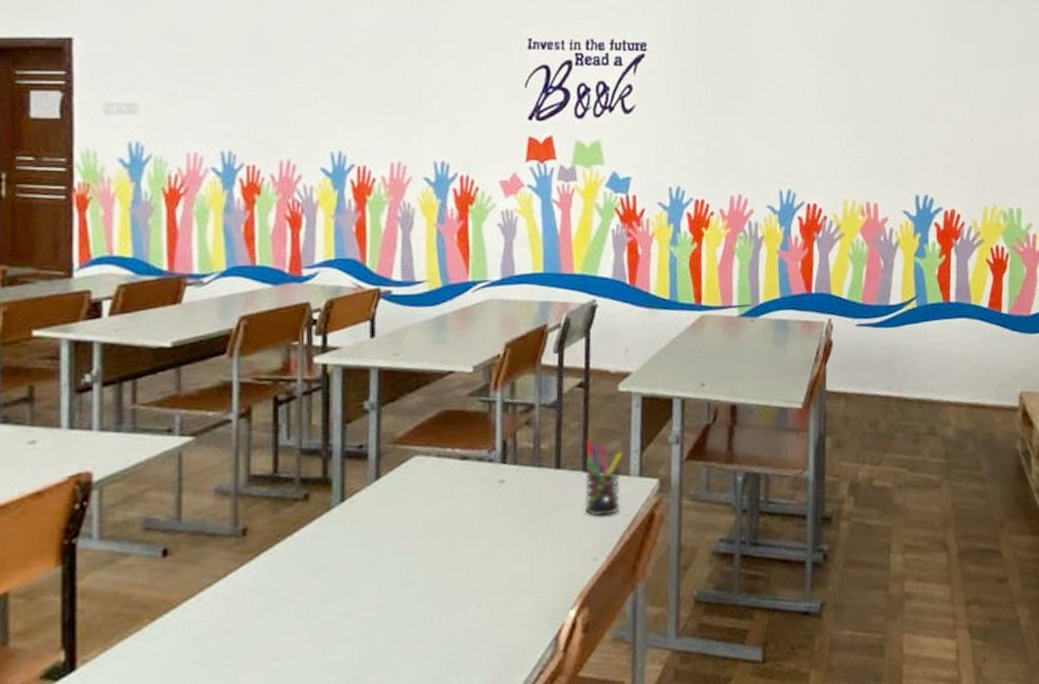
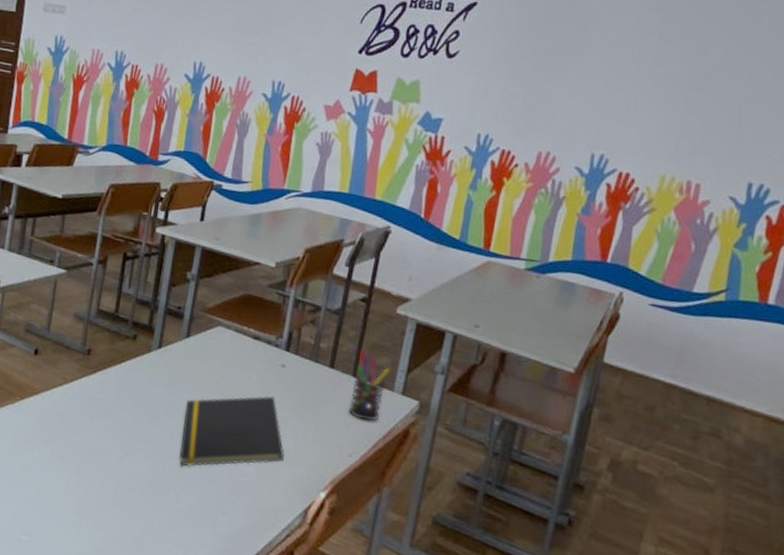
notepad: none [389,519,521,636] -> present [179,396,284,467]

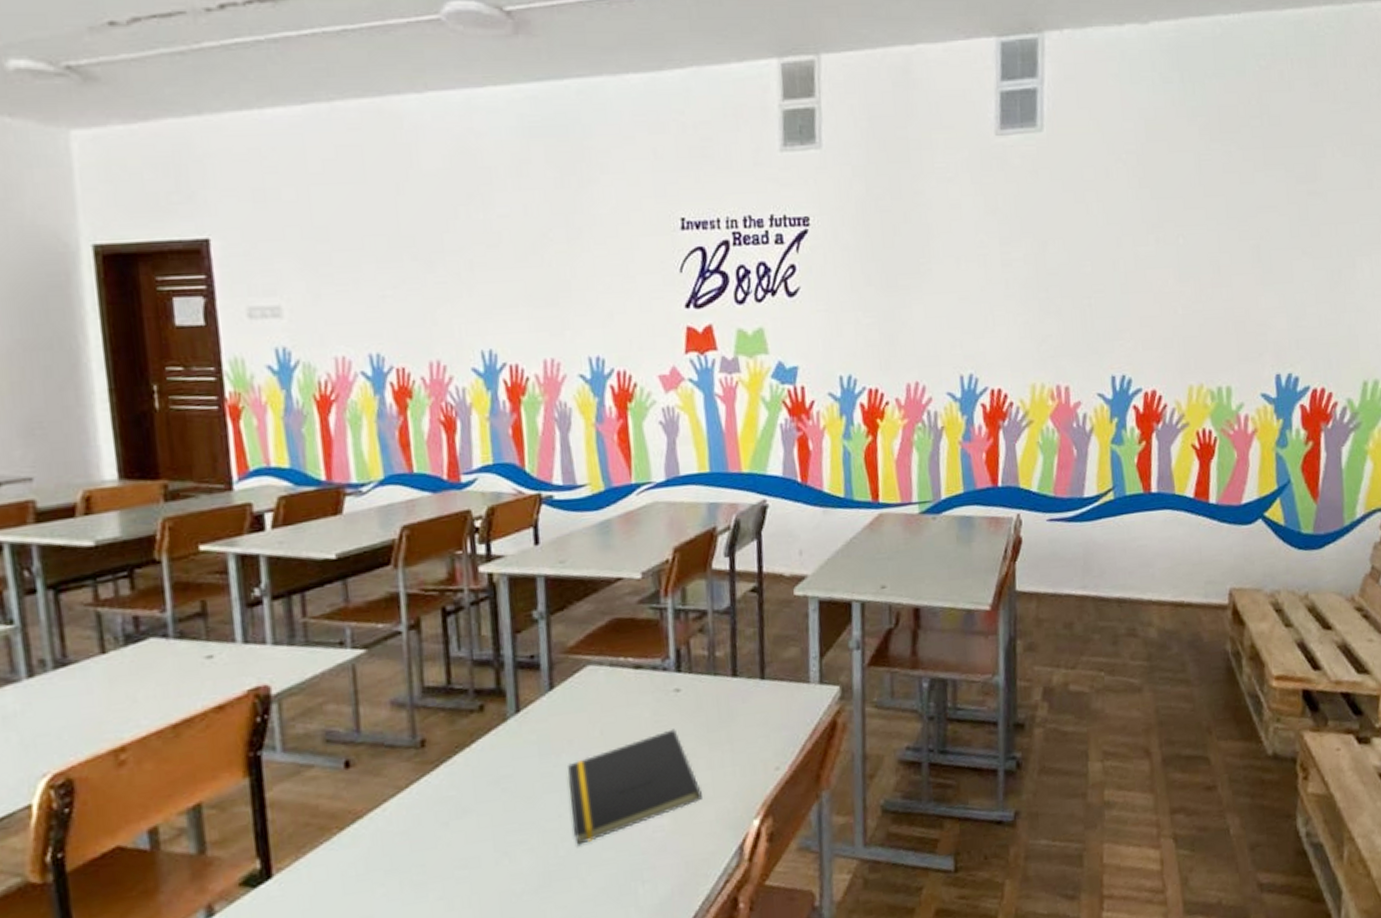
pen holder: present [348,349,391,422] -> none [762,645,802,726]

